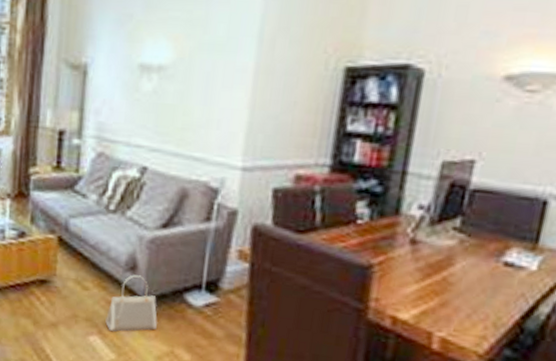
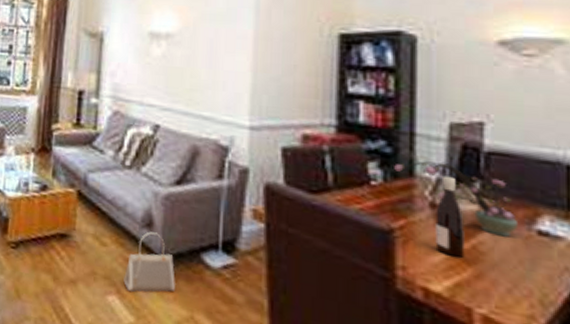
flower arrangement: none [381,199,488,269] -> present [394,161,517,237]
bottle: none [409,213,441,289] -> present [435,175,465,258]

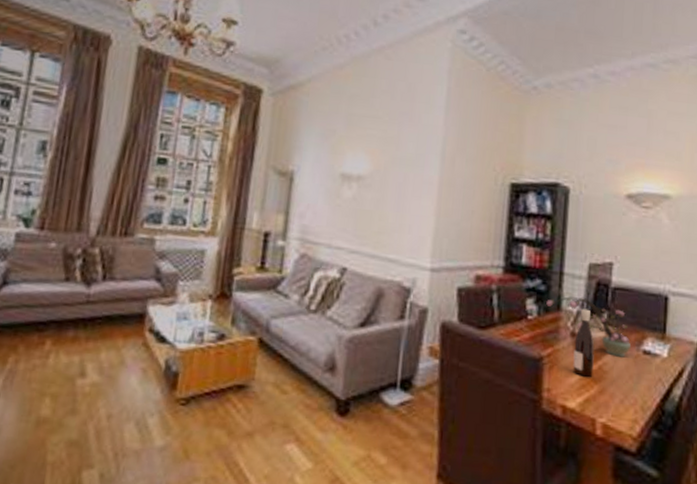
handbag: present [123,231,175,293] -> none [303,375,355,439]

